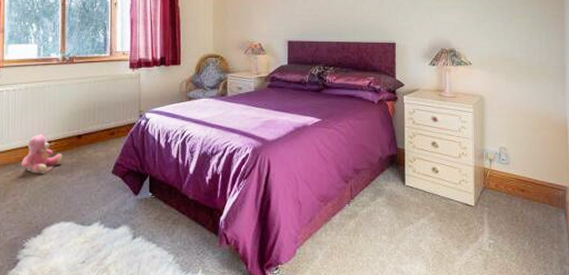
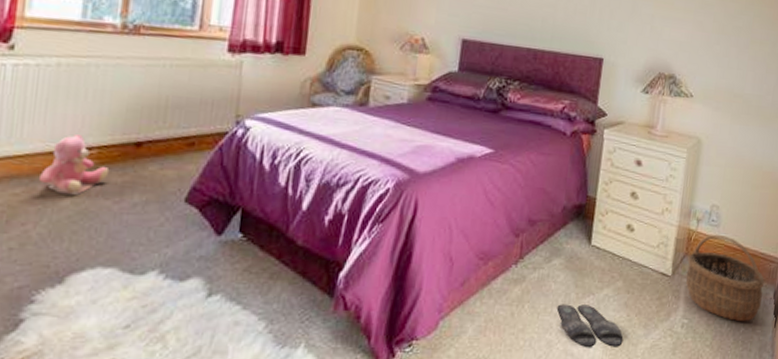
slippers: none [385,232,442,265] -> present [557,304,623,347]
wicker basket: none [486,171,556,240] -> present [686,235,765,321]

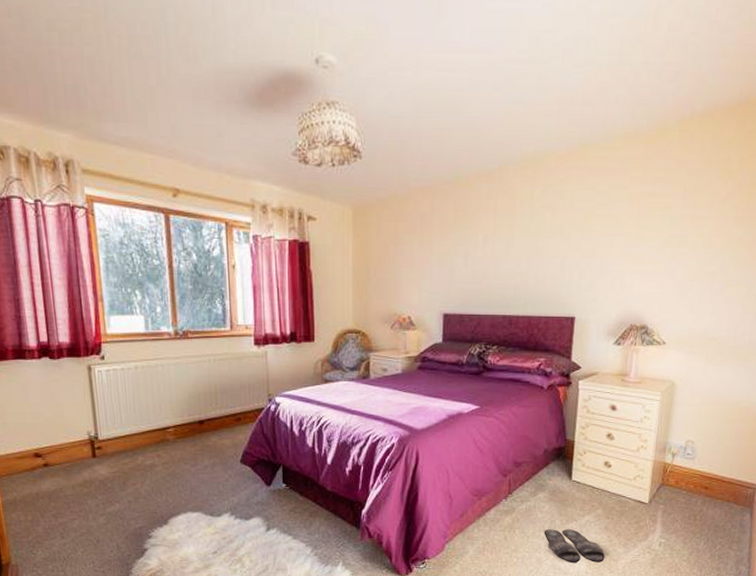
teddy bear: present [39,133,110,195] -> none [139,417,185,462]
wicker basket: present [686,235,765,321] -> none [662,467,742,539]

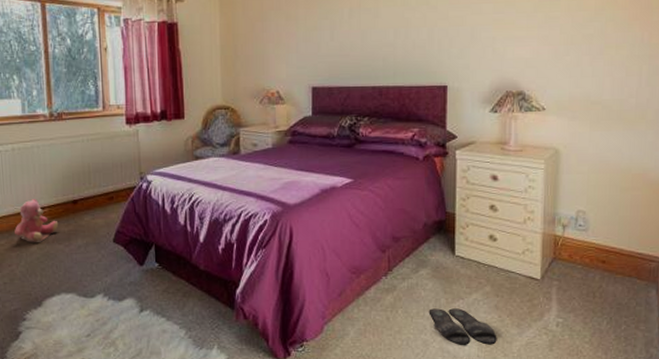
teddy bear: none [139,417,185,462] -> present [15,198,59,242]

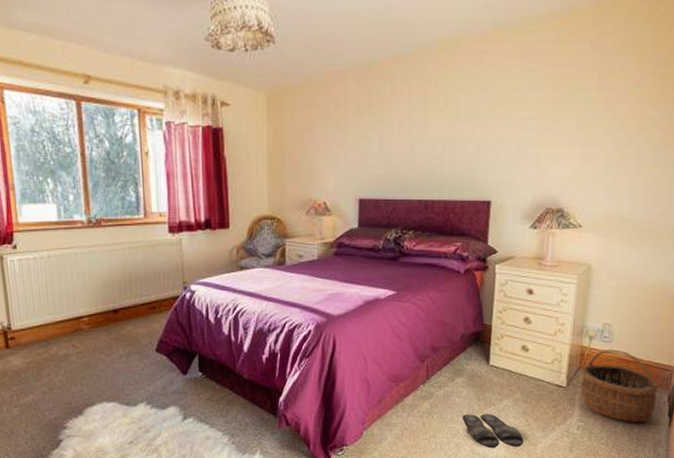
teddy bear: present [15,198,59,242] -> none [52,307,99,351]
wicker basket: none [556,239,645,319] -> present [580,350,659,422]

